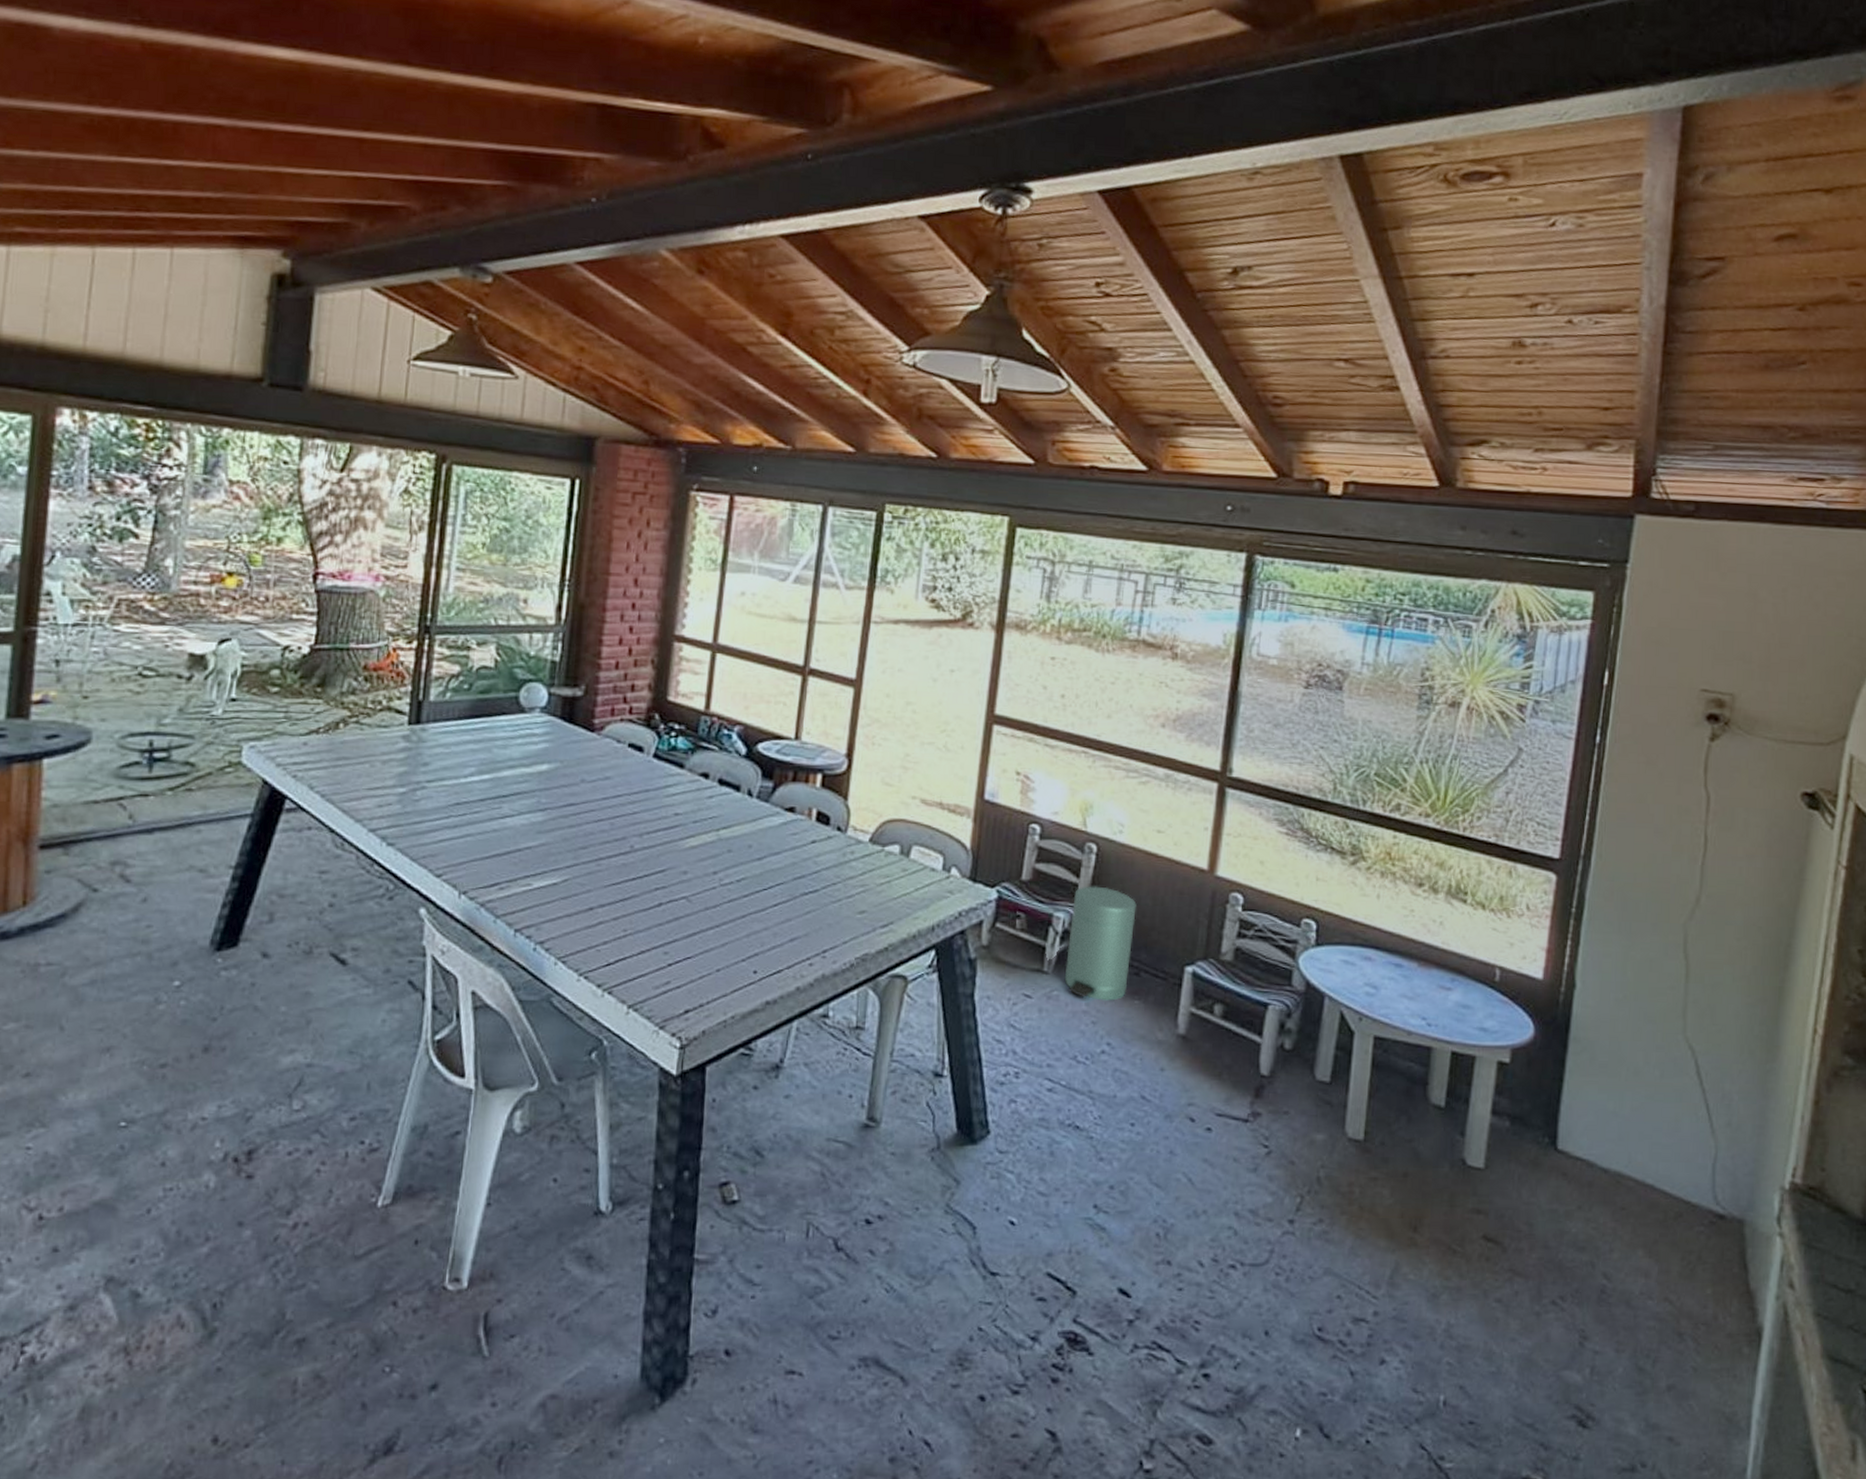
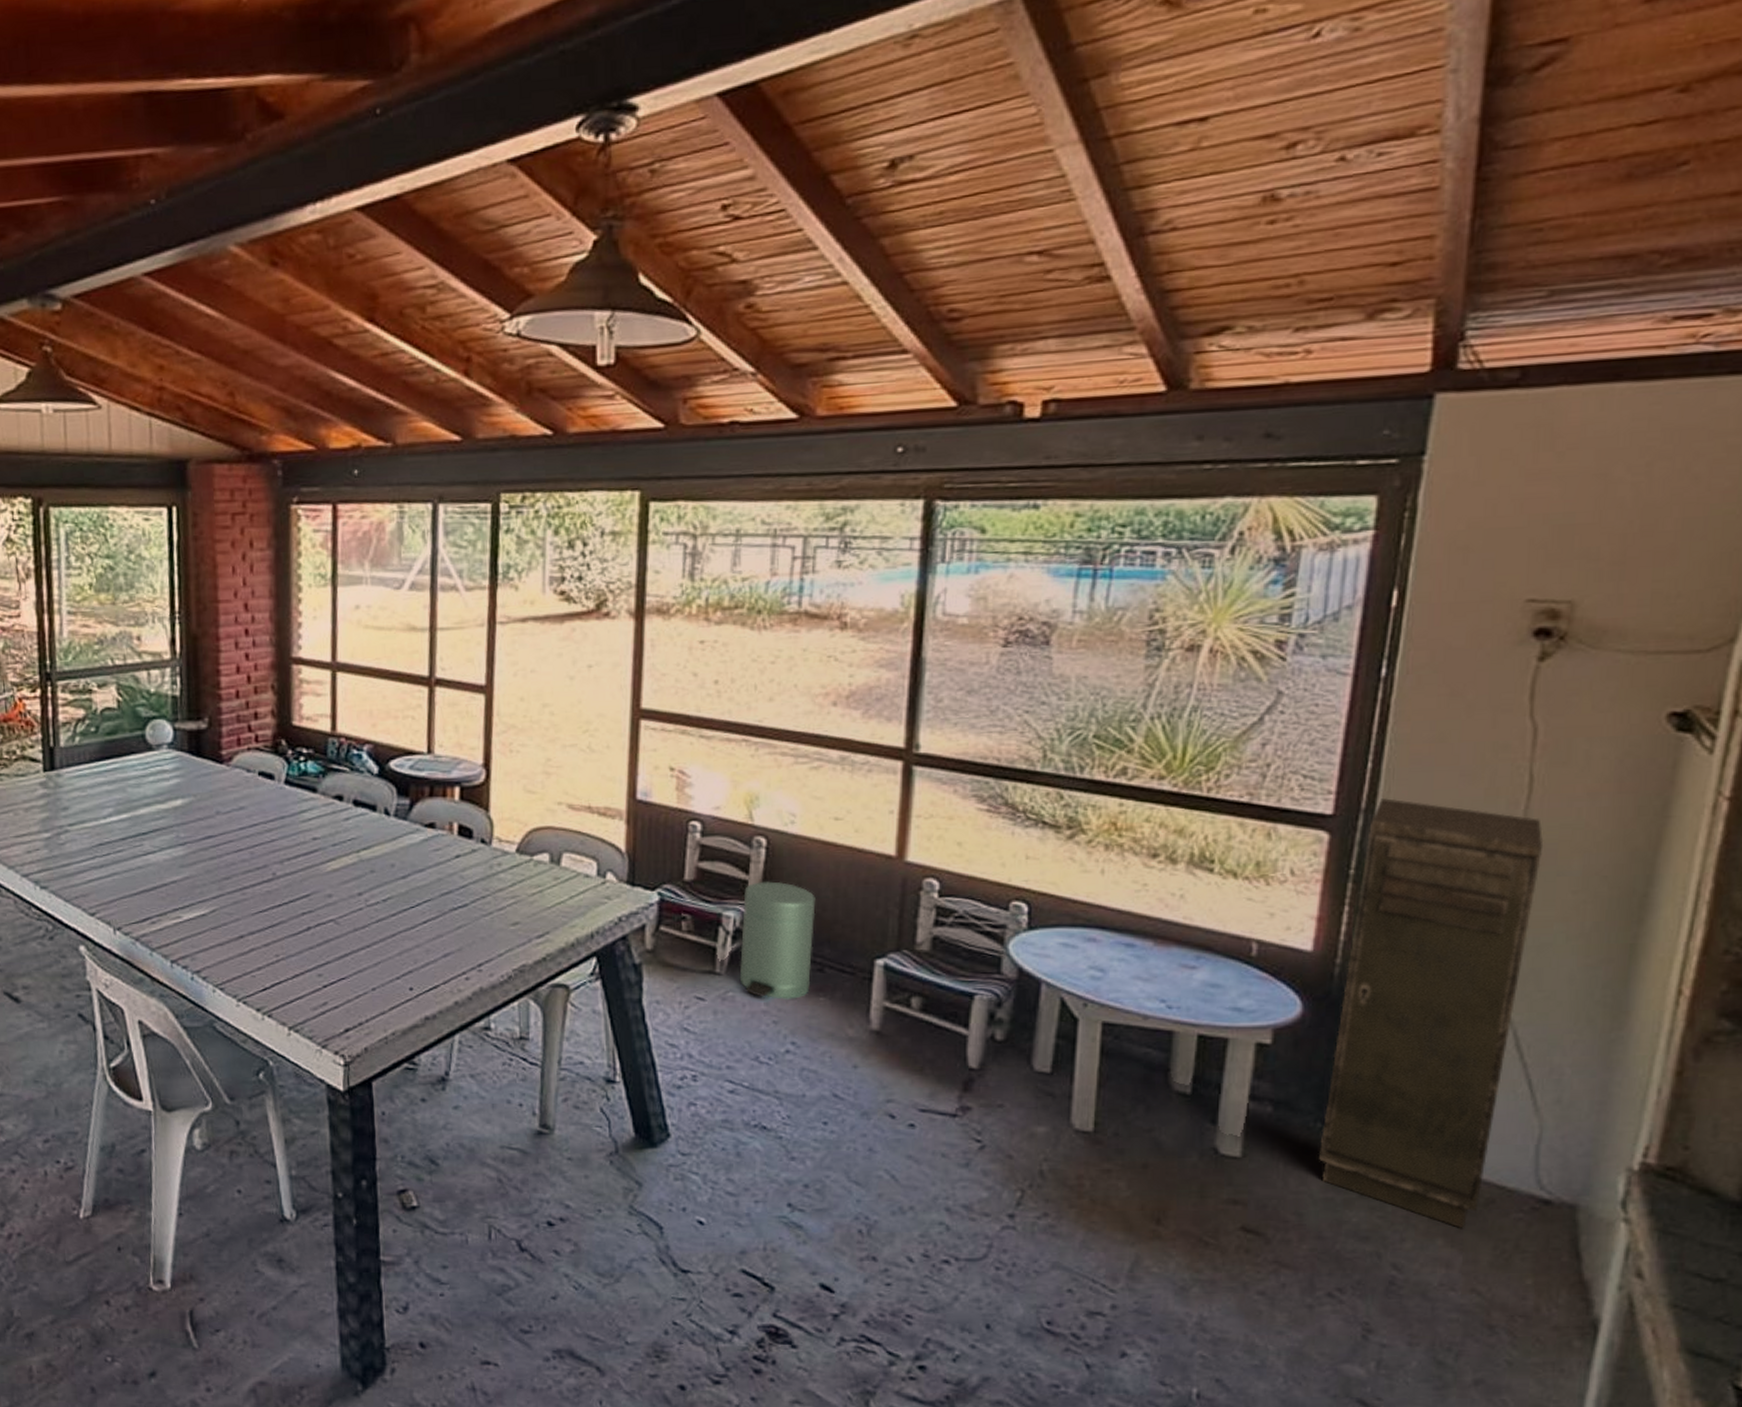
storage cabinet: none [1546,847,1716,1241] -> present [1319,798,1544,1229]

